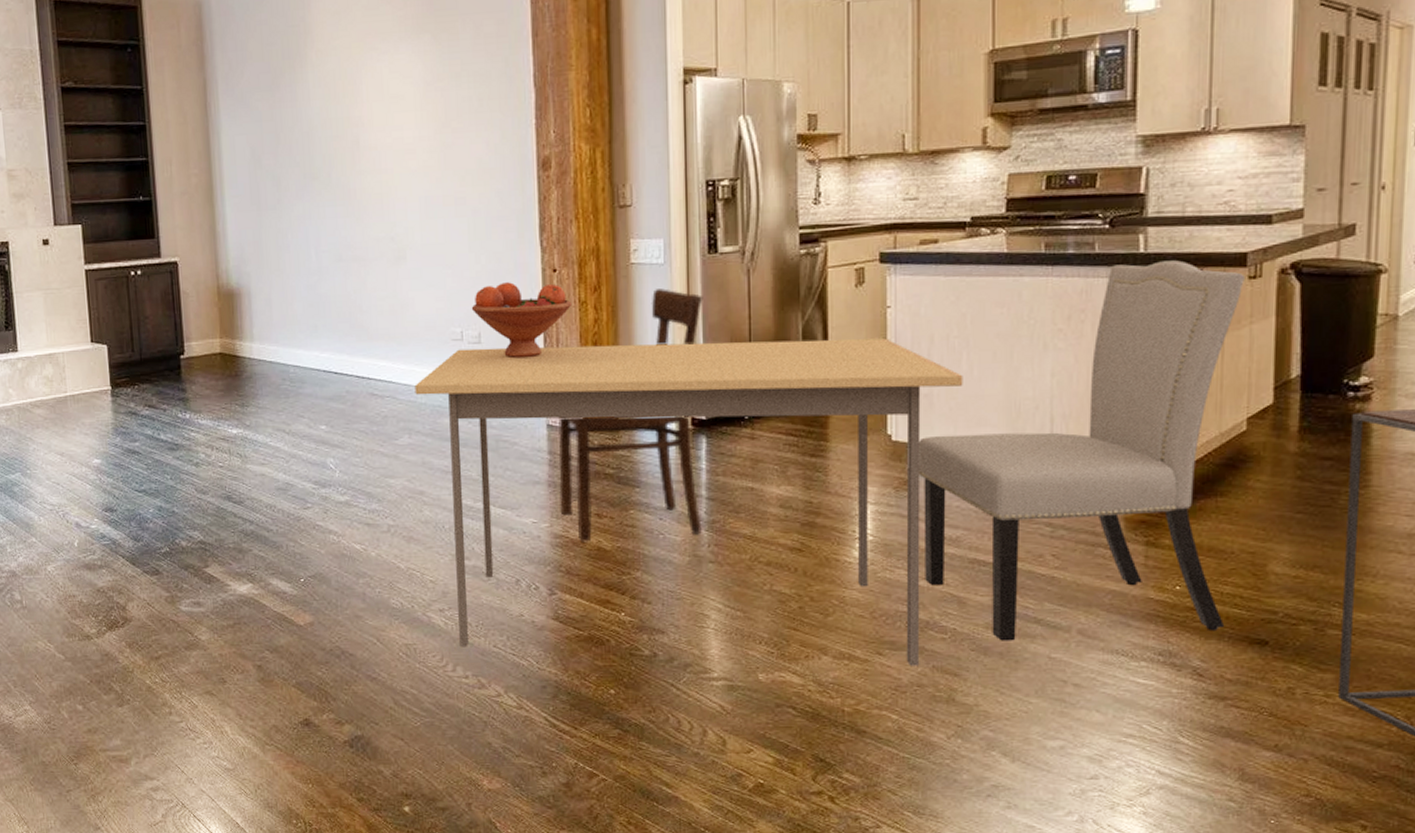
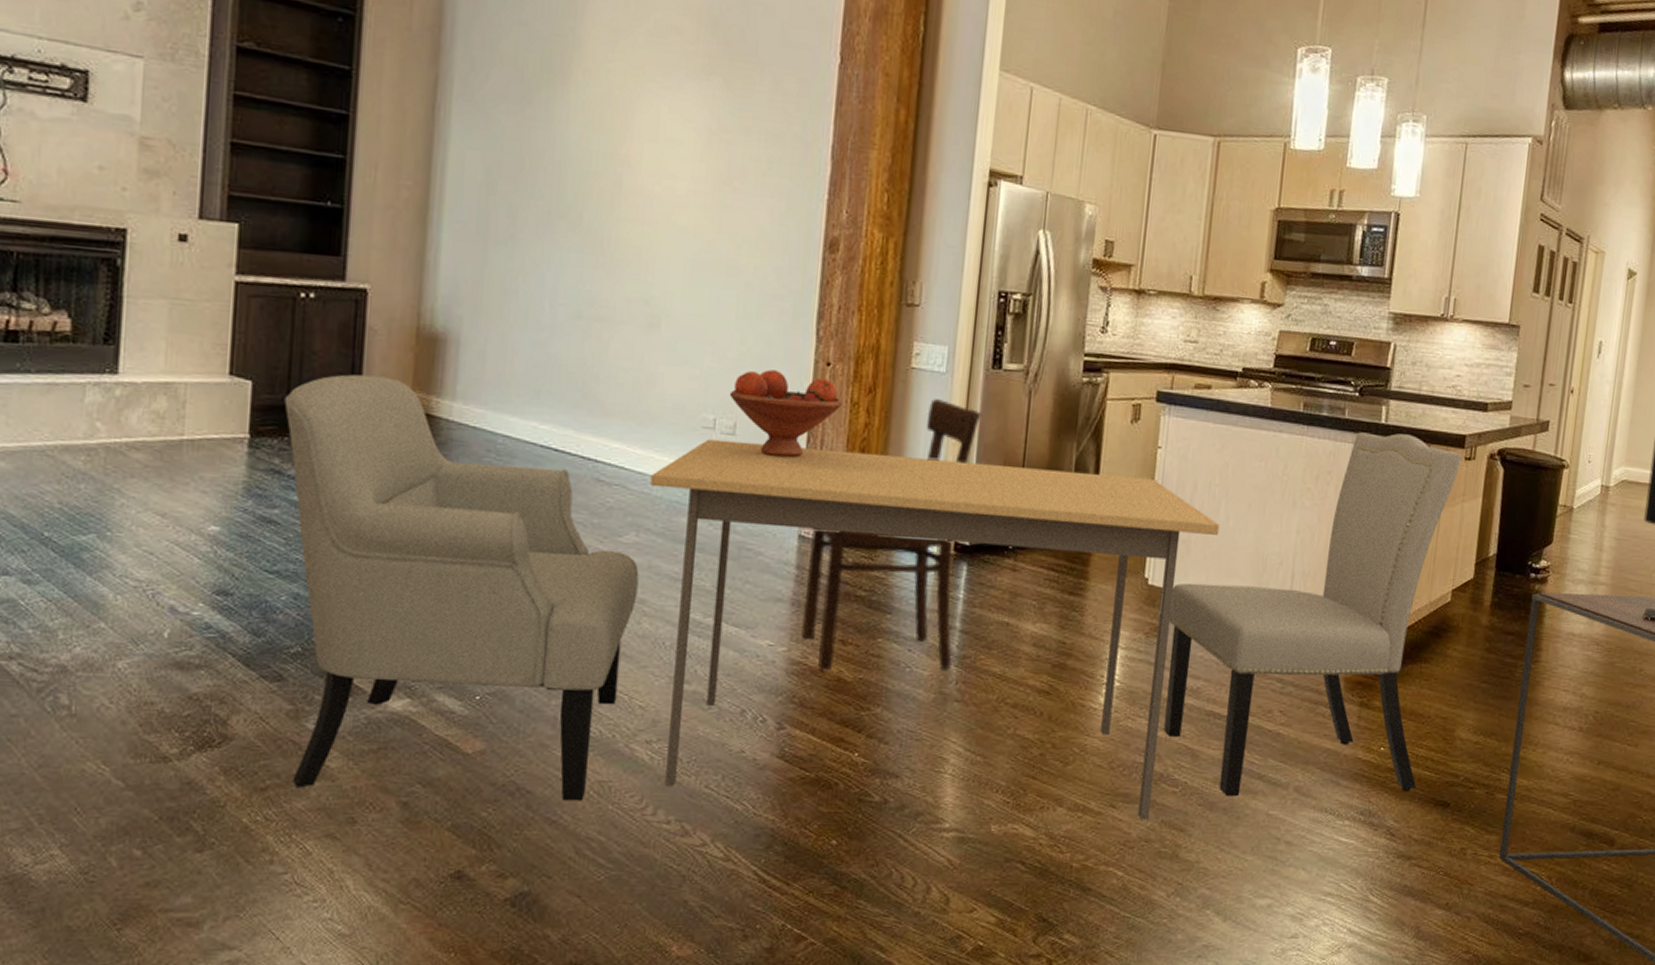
chair: none [131,329,417,661] -> present [284,374,639,801]

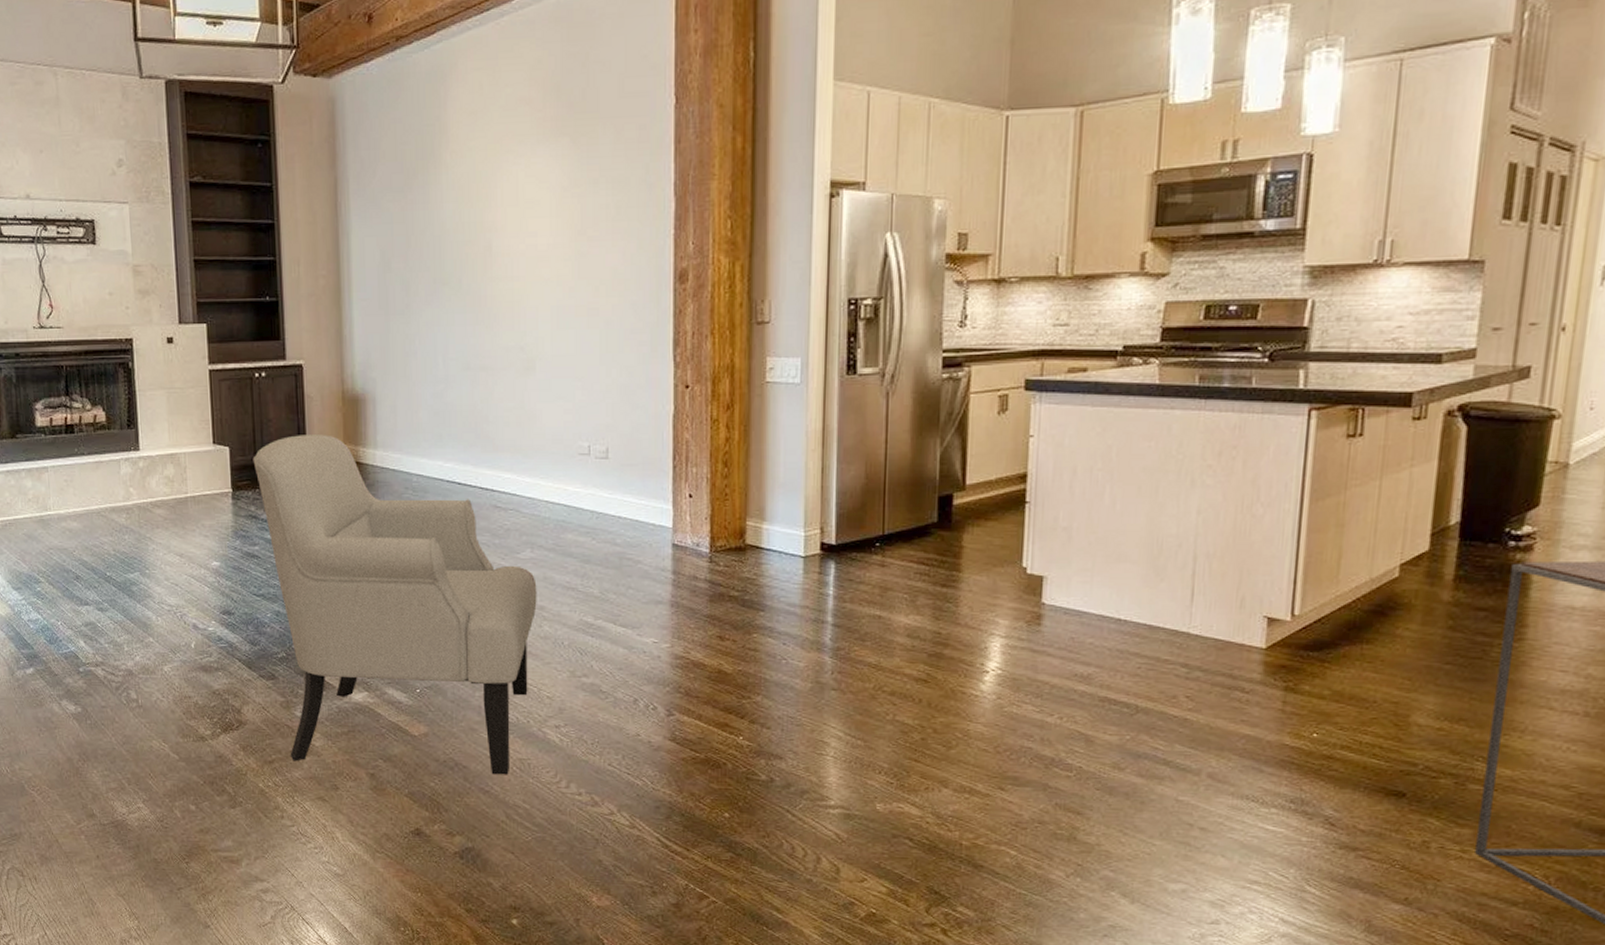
dining table: present [650,439,1220,820] -> none [539,464,1105,803]
fruit bowl: present [729,370,842,458] -> none [600,397,703,475]
chair: present [801,399,982,671] -> none [682,409,839,664]
chair: present [1164,432,1462,797] -> none [1053,398,1408,782]

